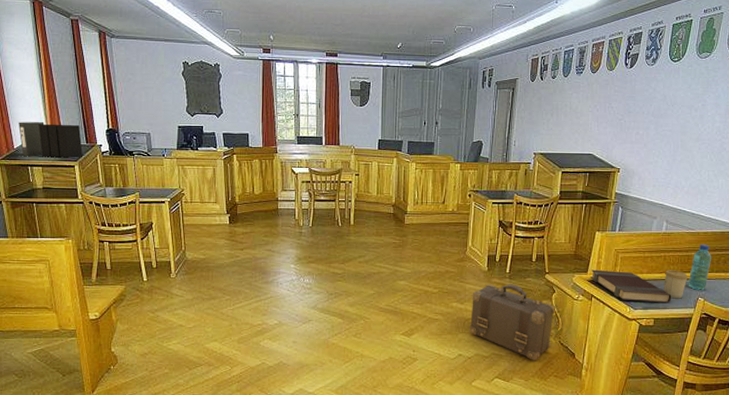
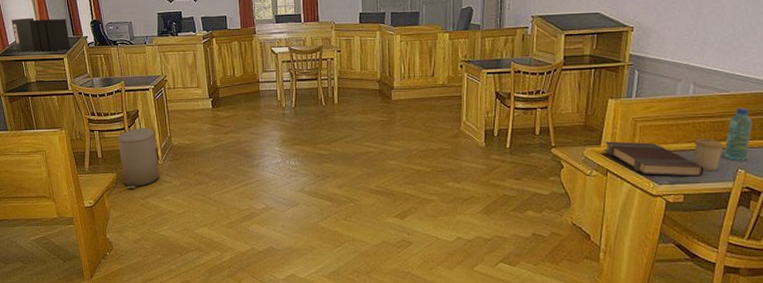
pedal bin: none [129,240,172,301] -> present [118,128,160,188]
vintage suitcase: present [469,284,555,360] -> none [468,160,565,243]

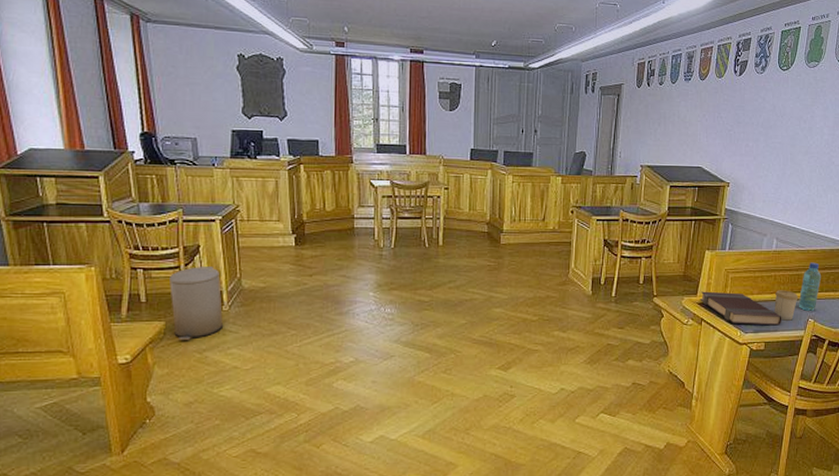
binder: present [11,17,34,53] -> none [23,121,59,165]
books: present [29,18,70,52] -> none [50,124,109,167]

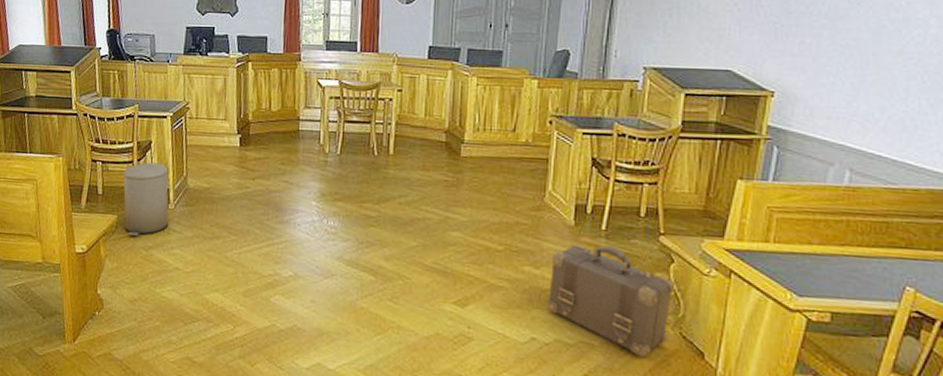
vintage suitcase: none [572,309,664,392] -> present [546,243,674,357]
book: present [700,291,782,326] -> none [728,233,860,292]
cup: present [774,290,798,321] -> none [847,241,887,287]
water bottle: present [798,262,822,311] -> none [887,206,928,276]

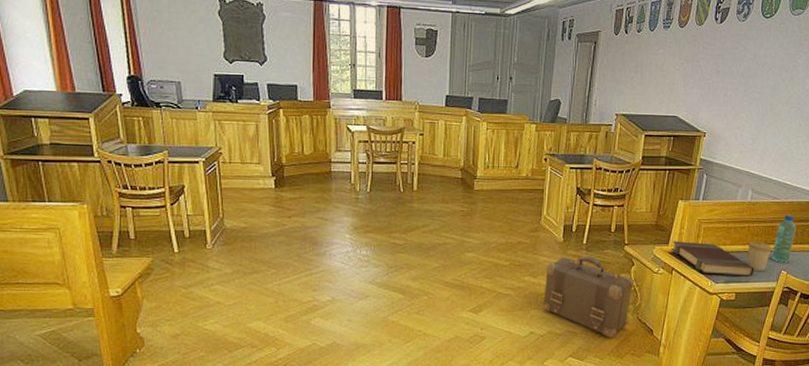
pedal bin: present [123,162,169,236] -> none [157,206,208,276]
book: none [728,233,860,292] -> present [671,241,754,277]
cup: none [847,241,887,287] -> present [746,241,772,272]
water bottle: none [887,206,928,276] -> present [771,214,797,263]

